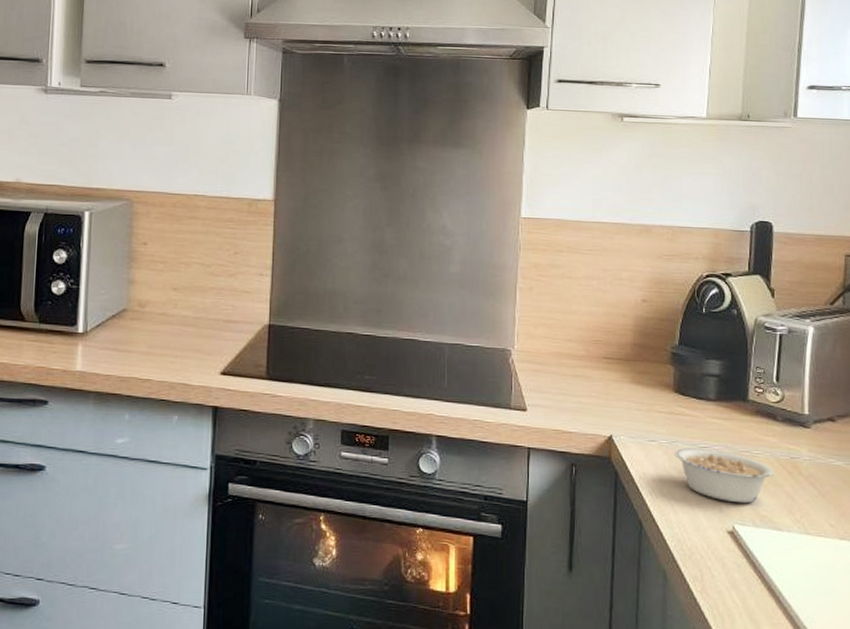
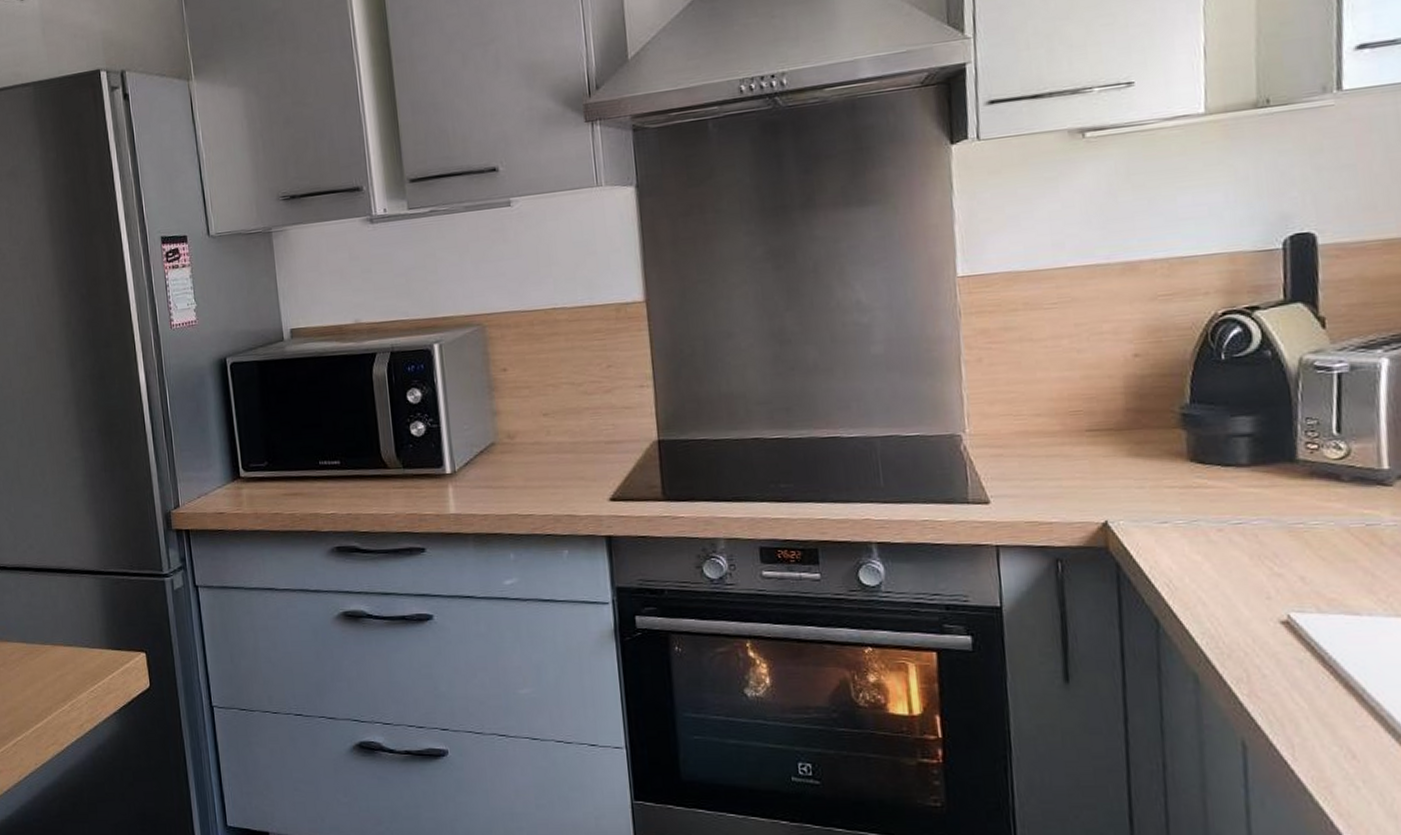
legume: present [674,447,775,504] -> none [1196,524,1344,587]

